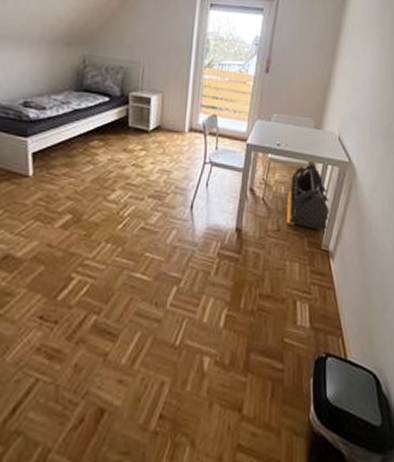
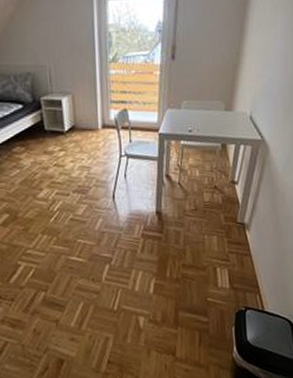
laundry basket: present [287,163,330,230] -> none [202,145,245,206]

